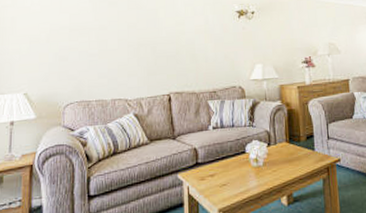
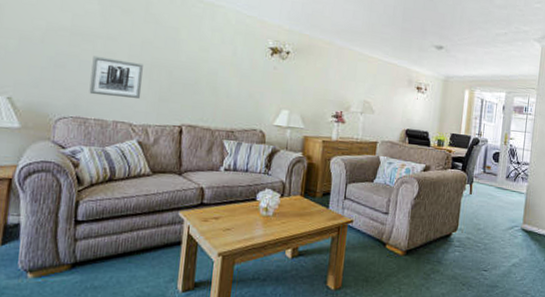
wall art: none [89,45,132,79] -> present [89,55,143,98]

